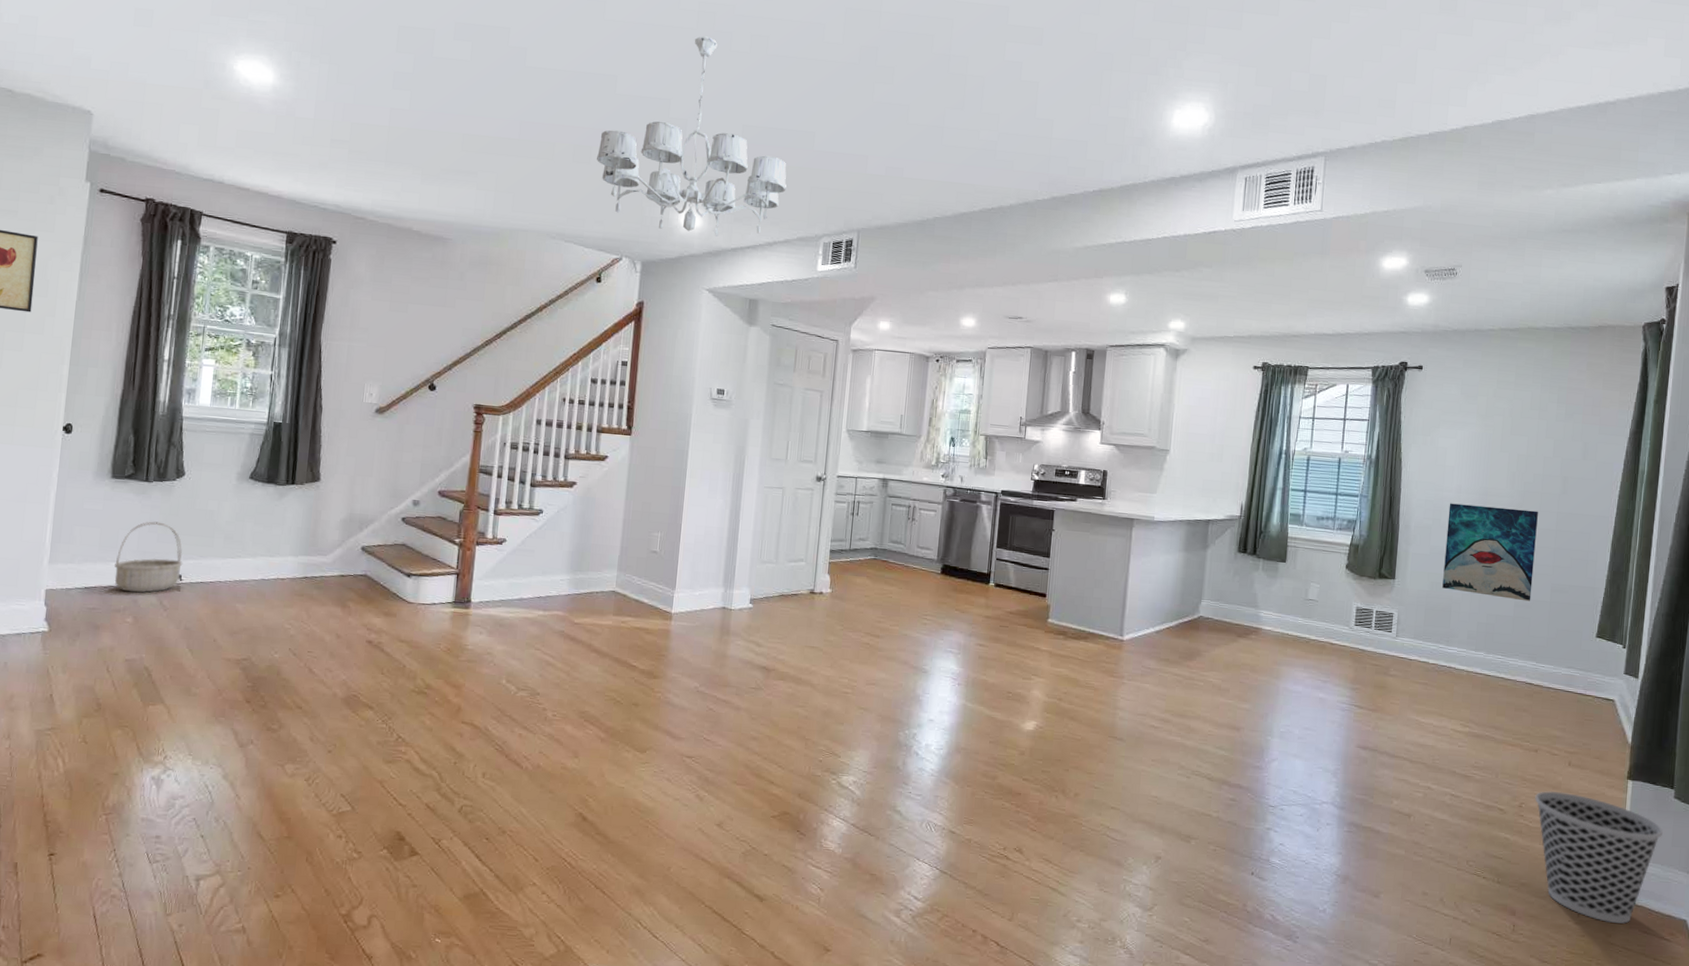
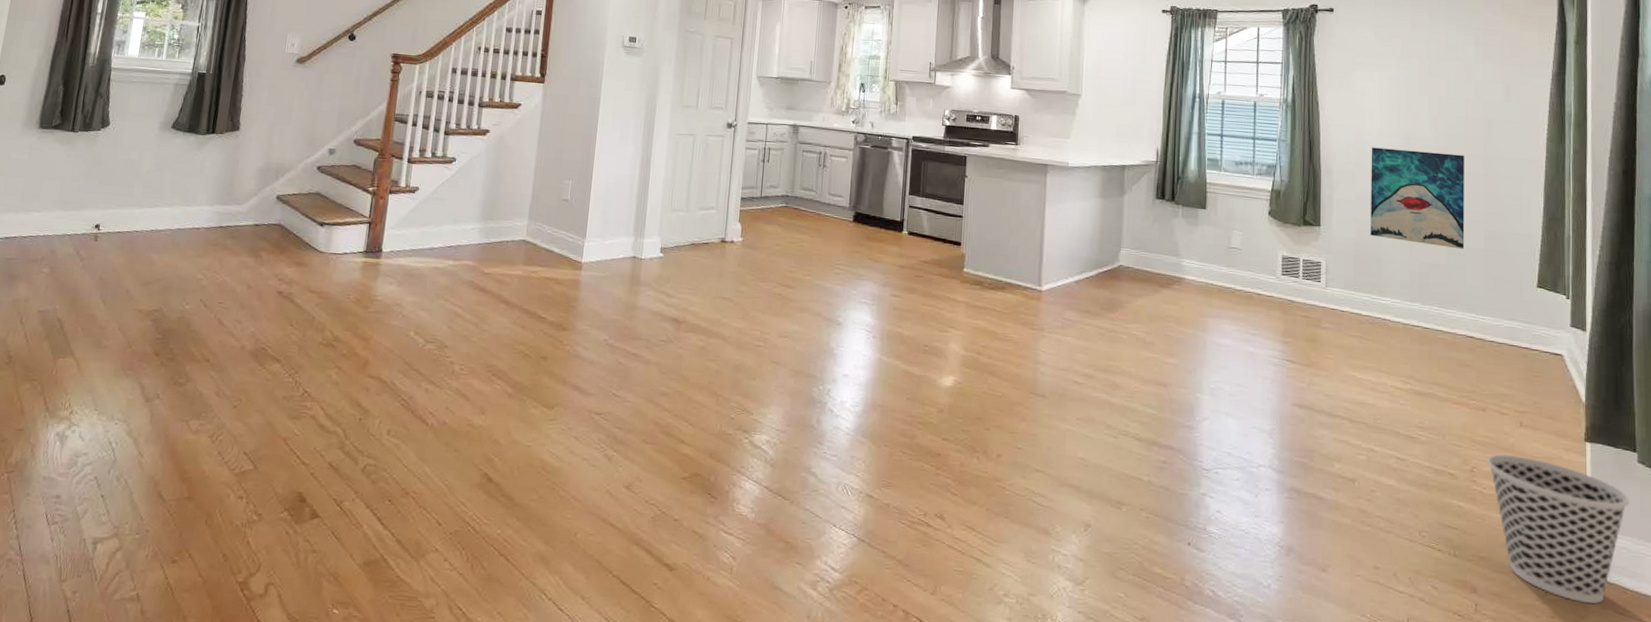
basket: present [114,521,183,593] -> none [34,171,102,243]

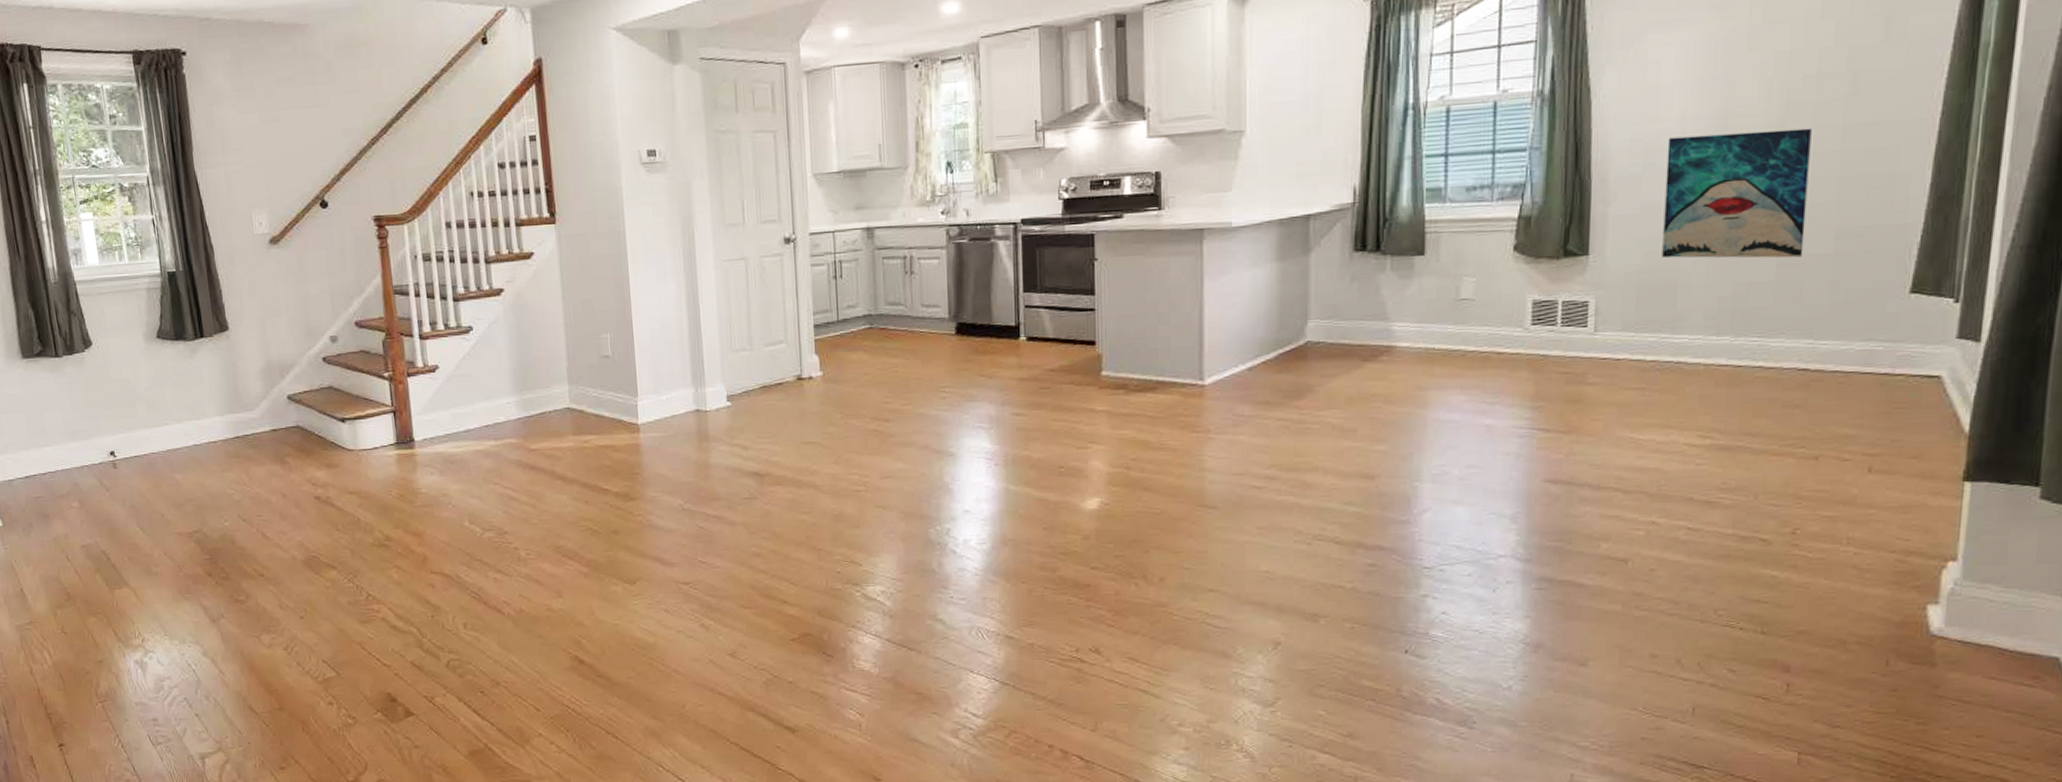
wastebasket: present [1487,453,1629,604] -> none [1816,508,2021,670]

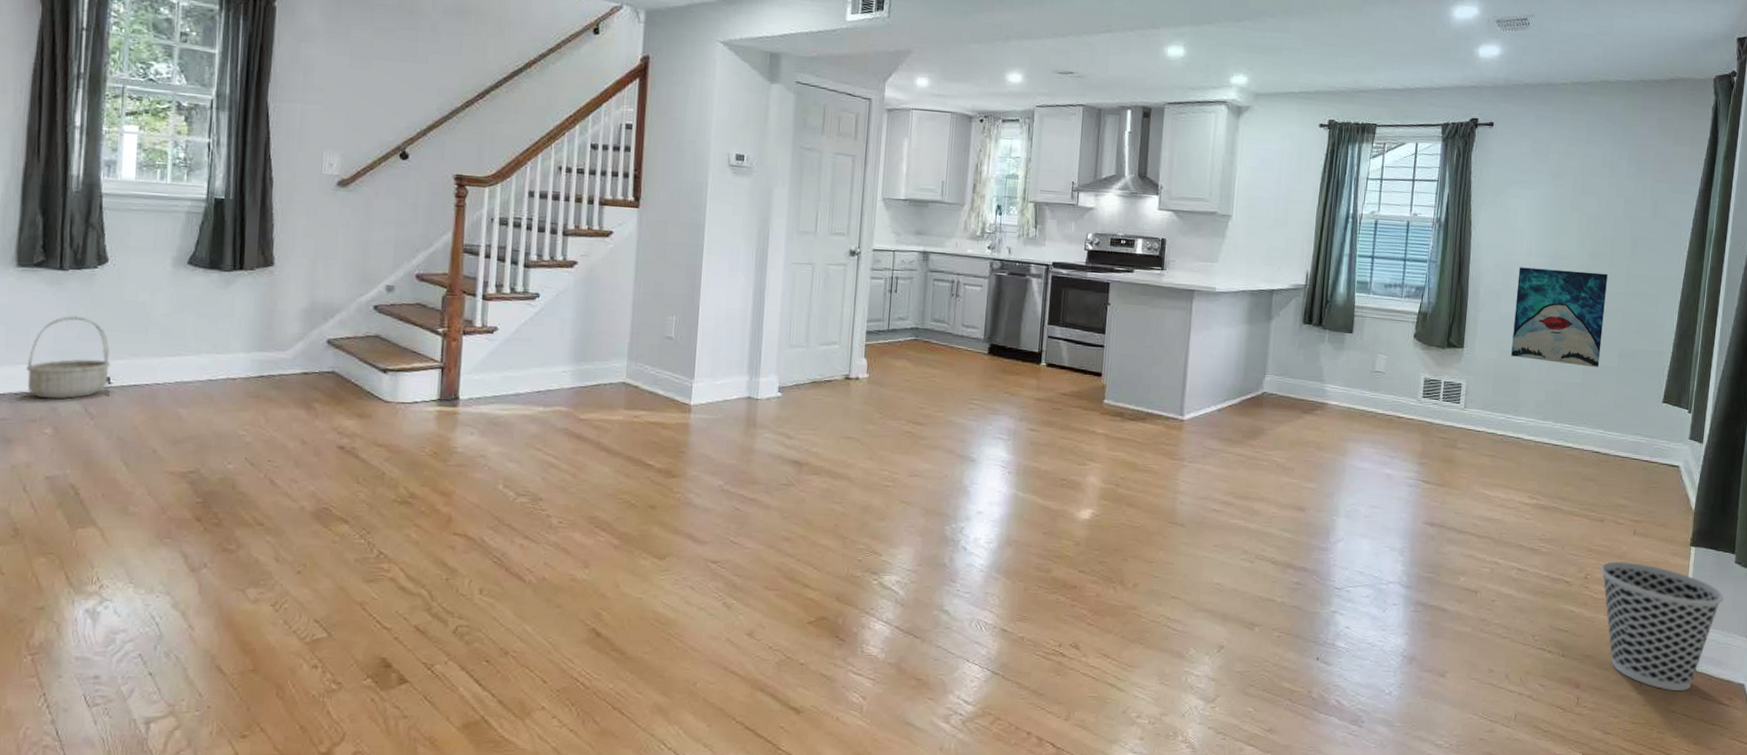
basket: none [47,398,113,476] -> present [26,316,111,399]
wastebasket: none [1816,508,2021,670] -> present [1600,560,1724,691]

